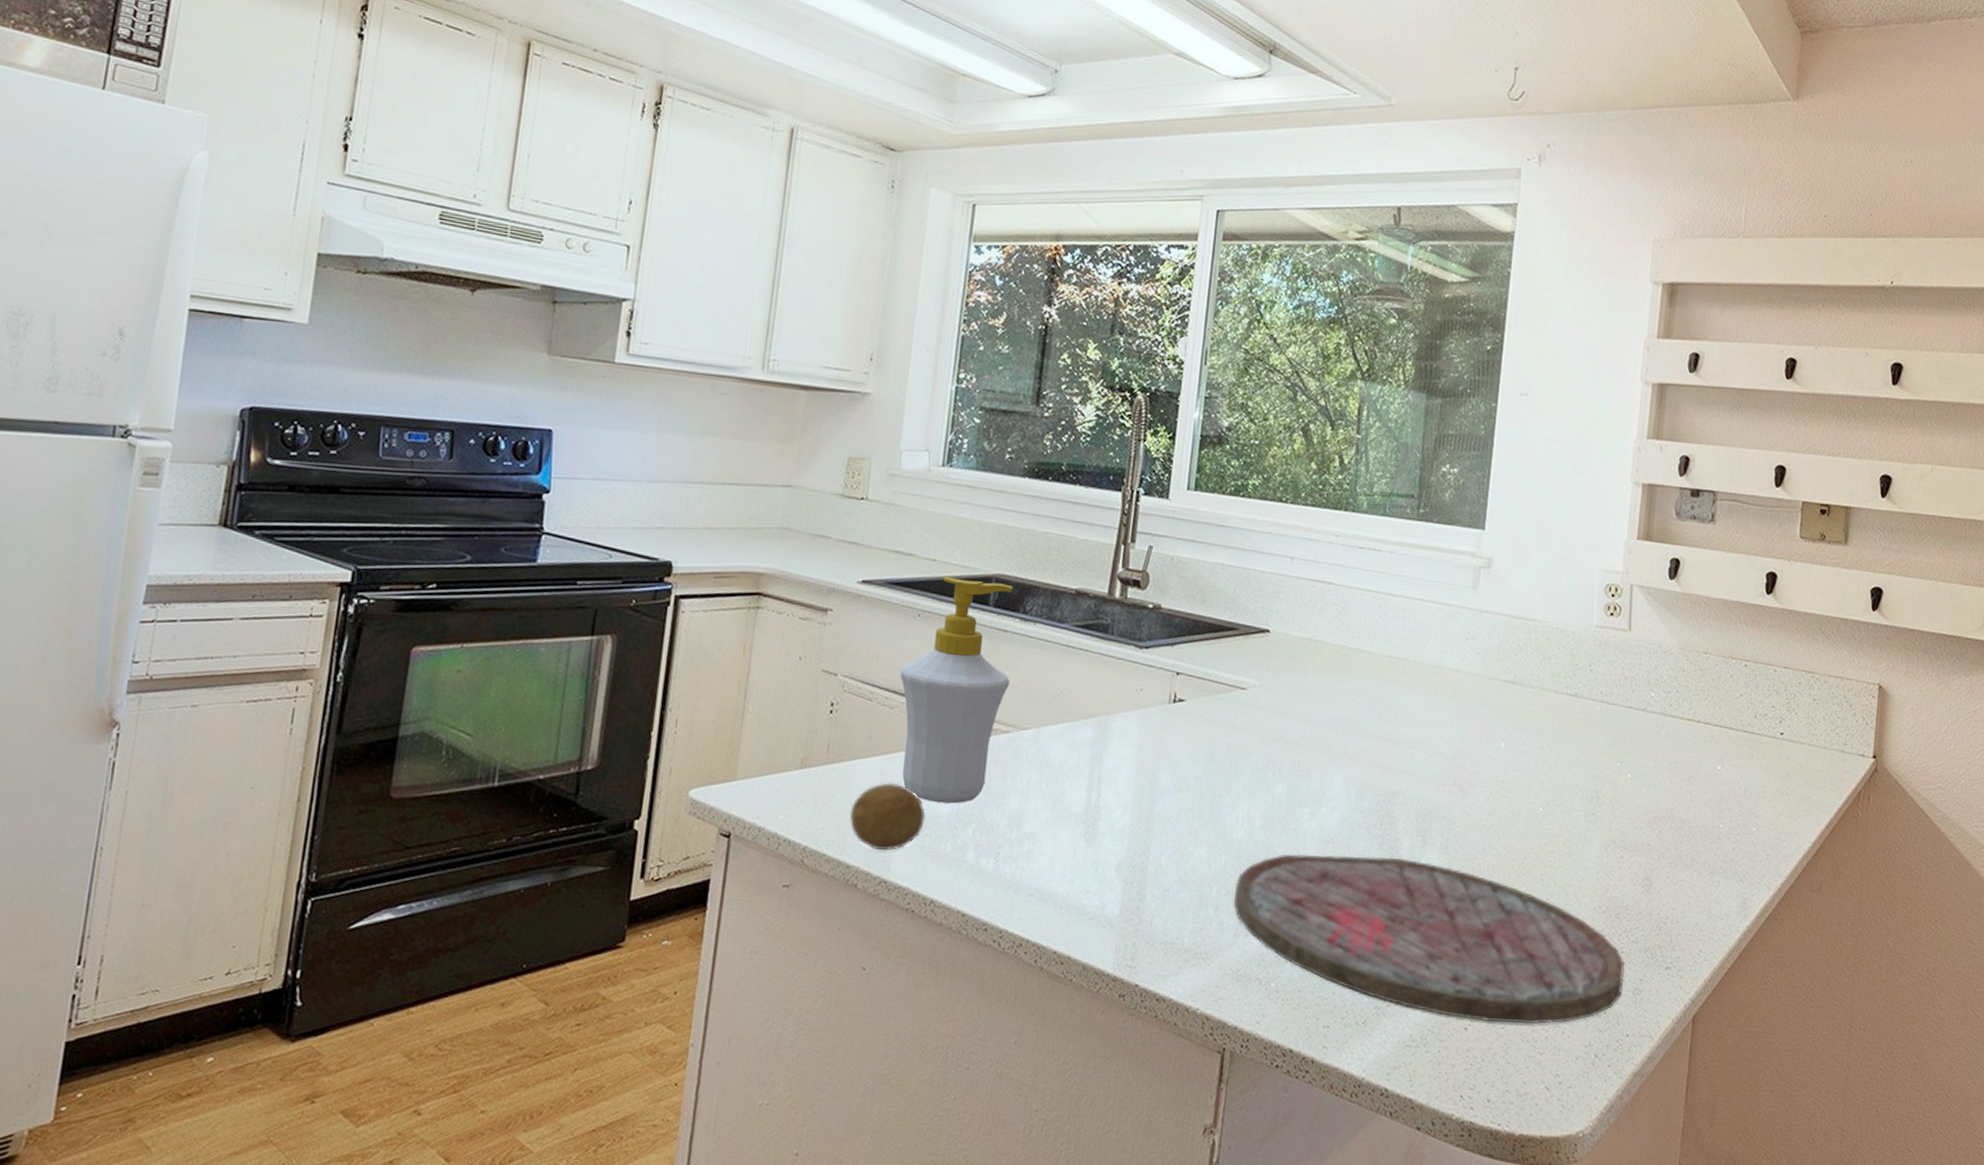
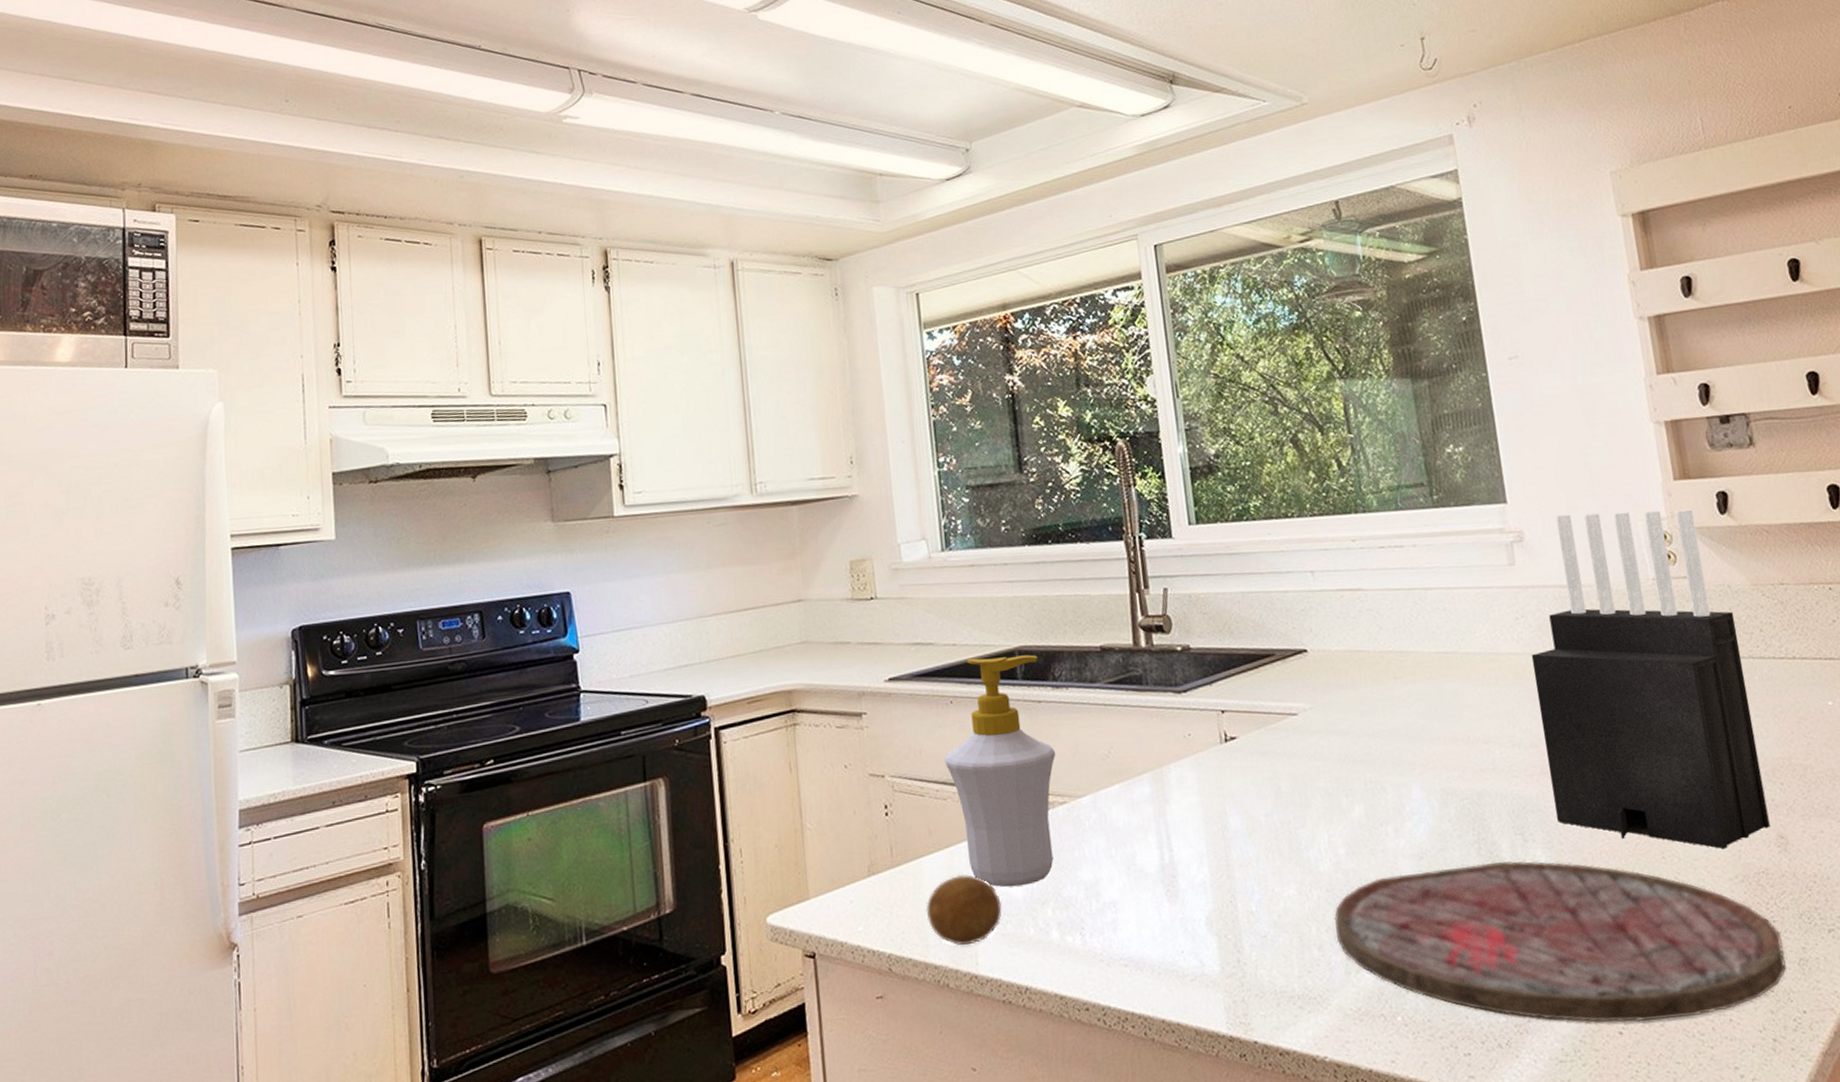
knife block: none [1457,550,1658,881] -> present [1531,509,1770,850]

